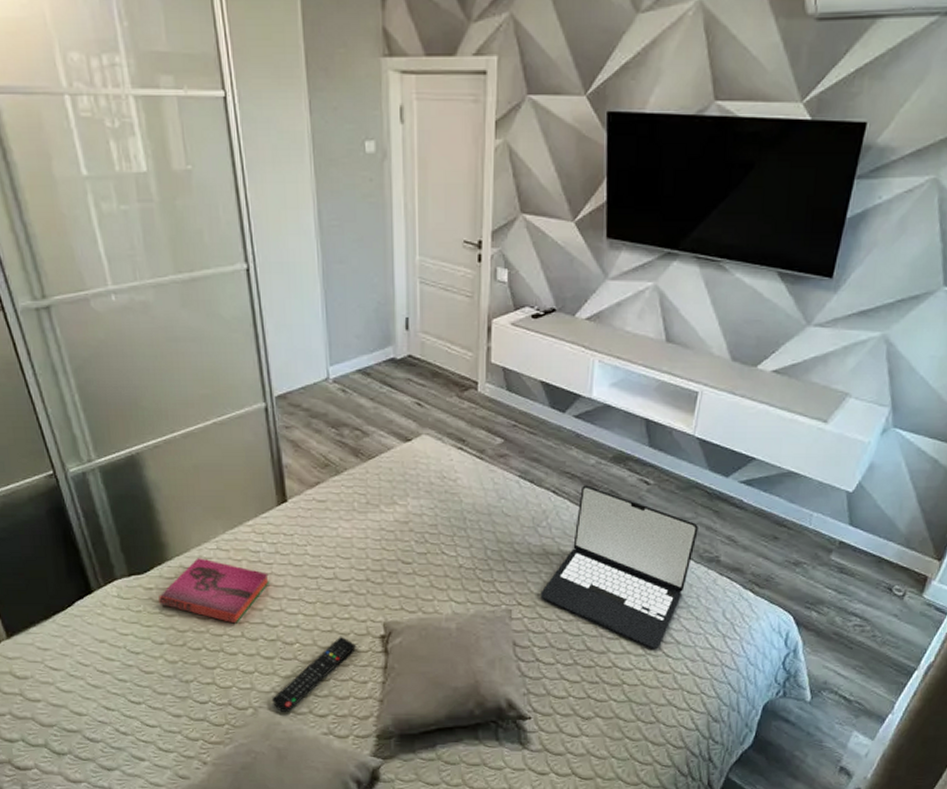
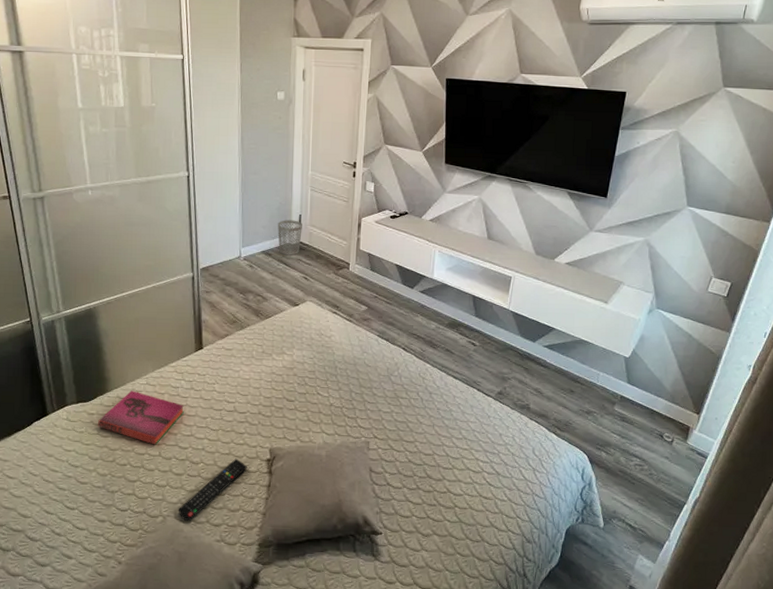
wastebasket: none [377,325,411,374] -> present [278,220,302,255]
laptop: present [540,485,698,649] -> none [392,344,513,479]

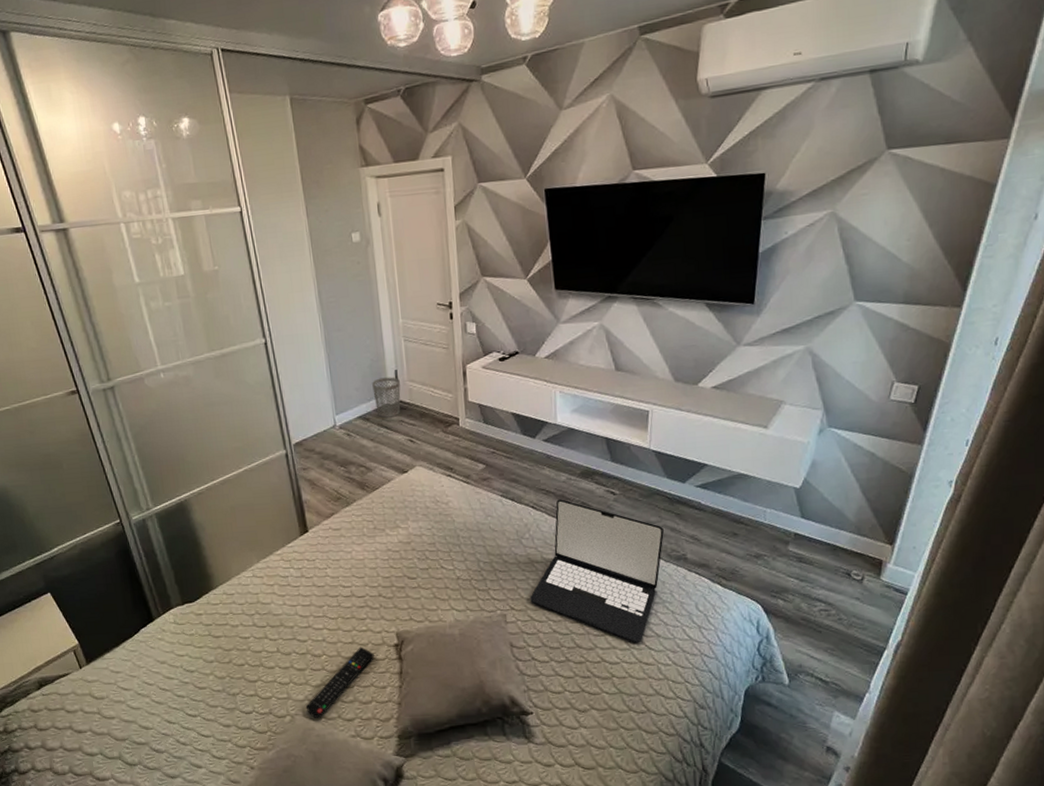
hardback book: present [98,391,184,445] -> none [207,585,297,641]
laptop: none [392,344,513,479] -> present [530,499,664,643]

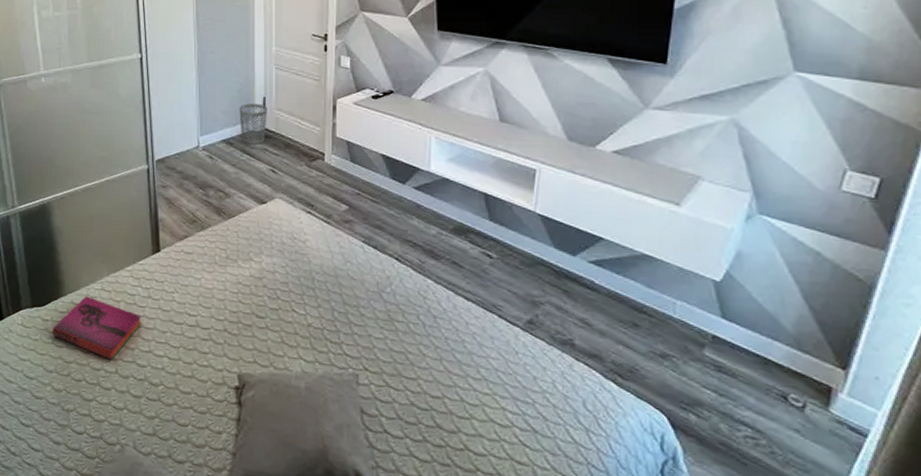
hardback book: none [207,585,297,641] -> present [52,296,141,360]
remote control: present [305,646,374,719] -> none [137,382,213,454]
laptop: present [530,499,664,643] -> none [387,254,547,436]

